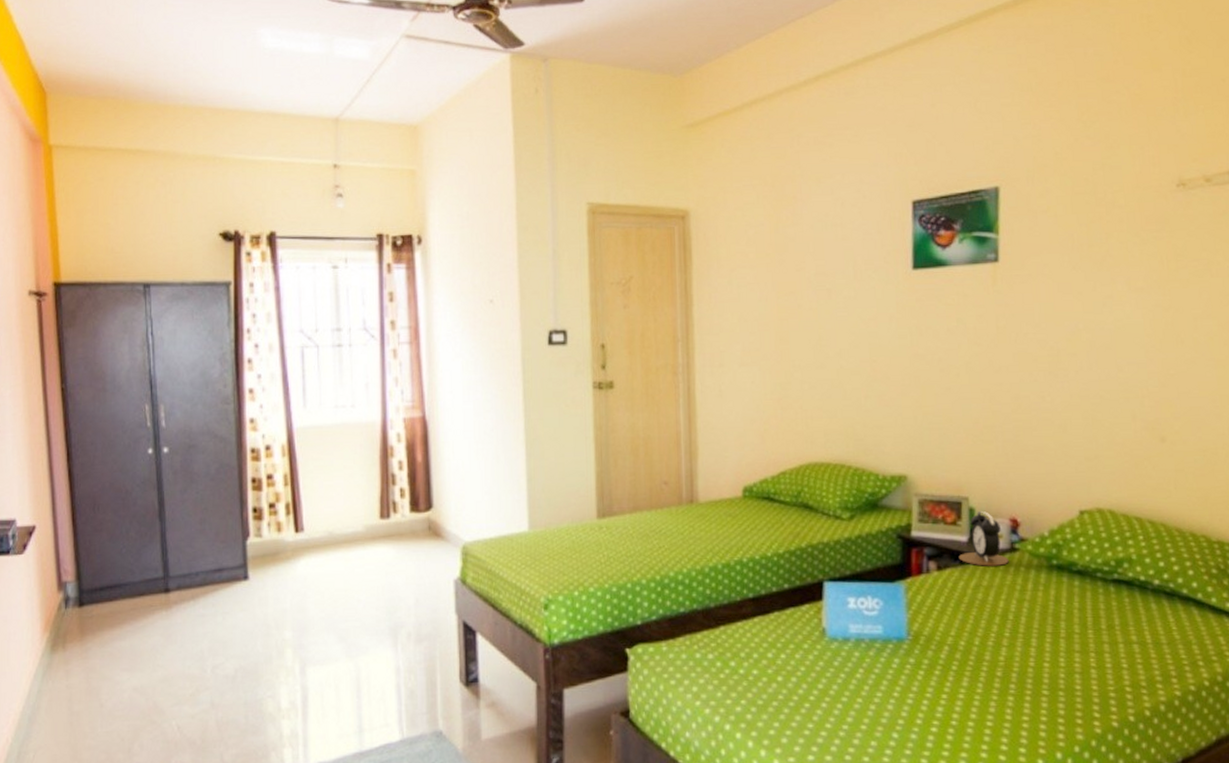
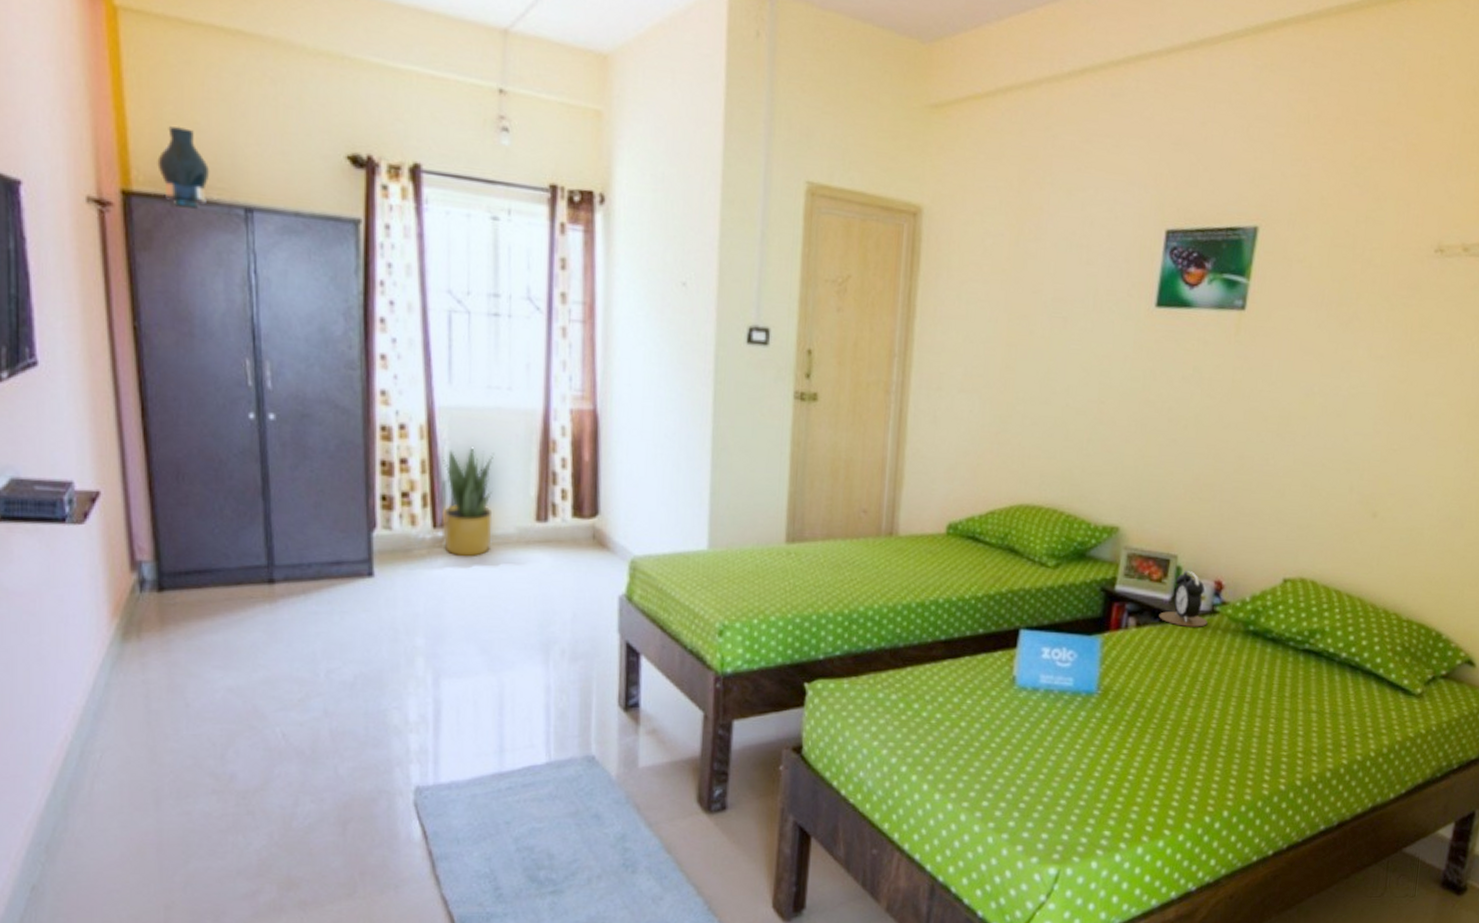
vase: none [79,228,118,290] -> present [157,126,210,209]
planter: none [301,460,344,556] -> present [442,448,495,557]

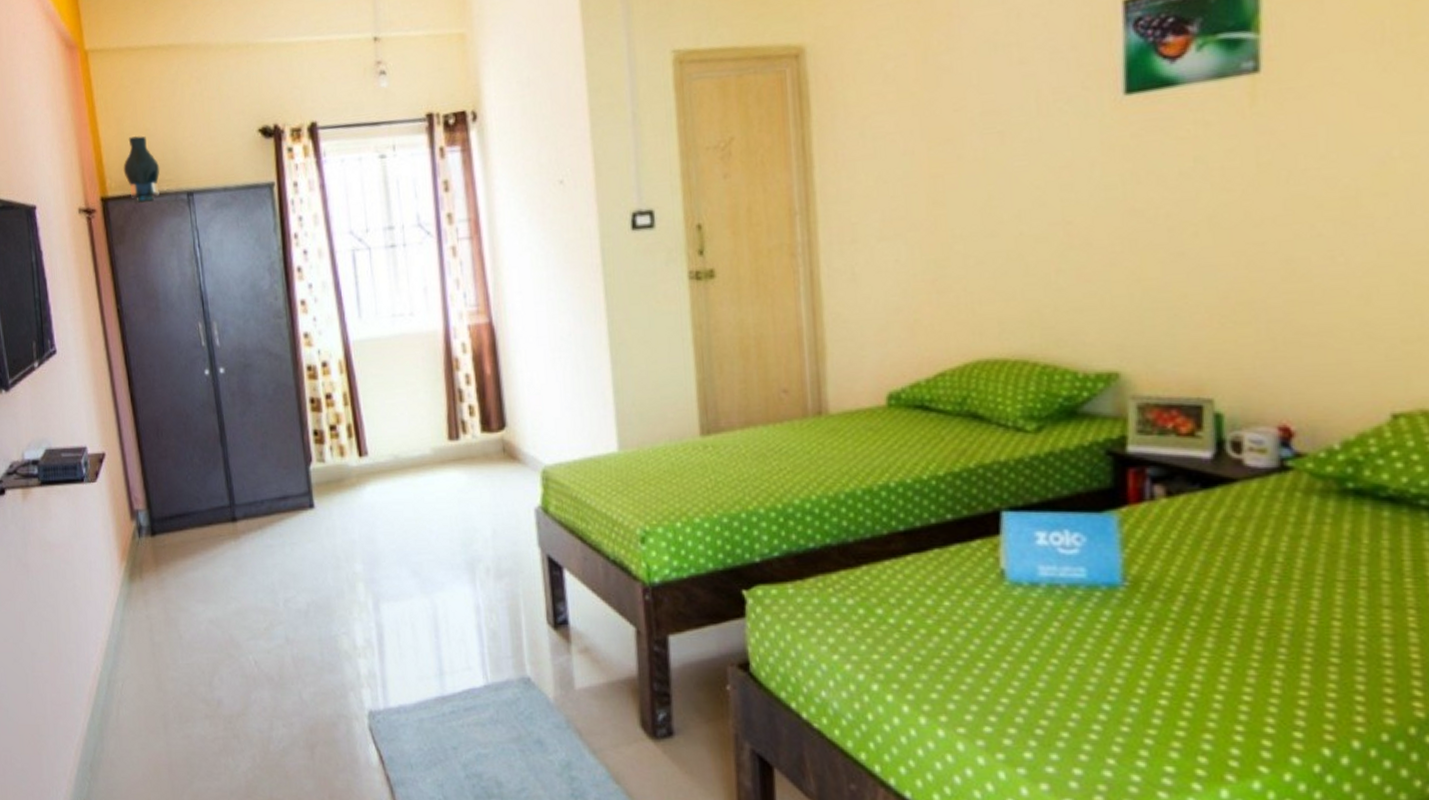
planter: present [442,448,495,557] -> none [360,376,412,482]
alarm clock: present [1158,571,1208,627] -> none [1198,418,1277,491]

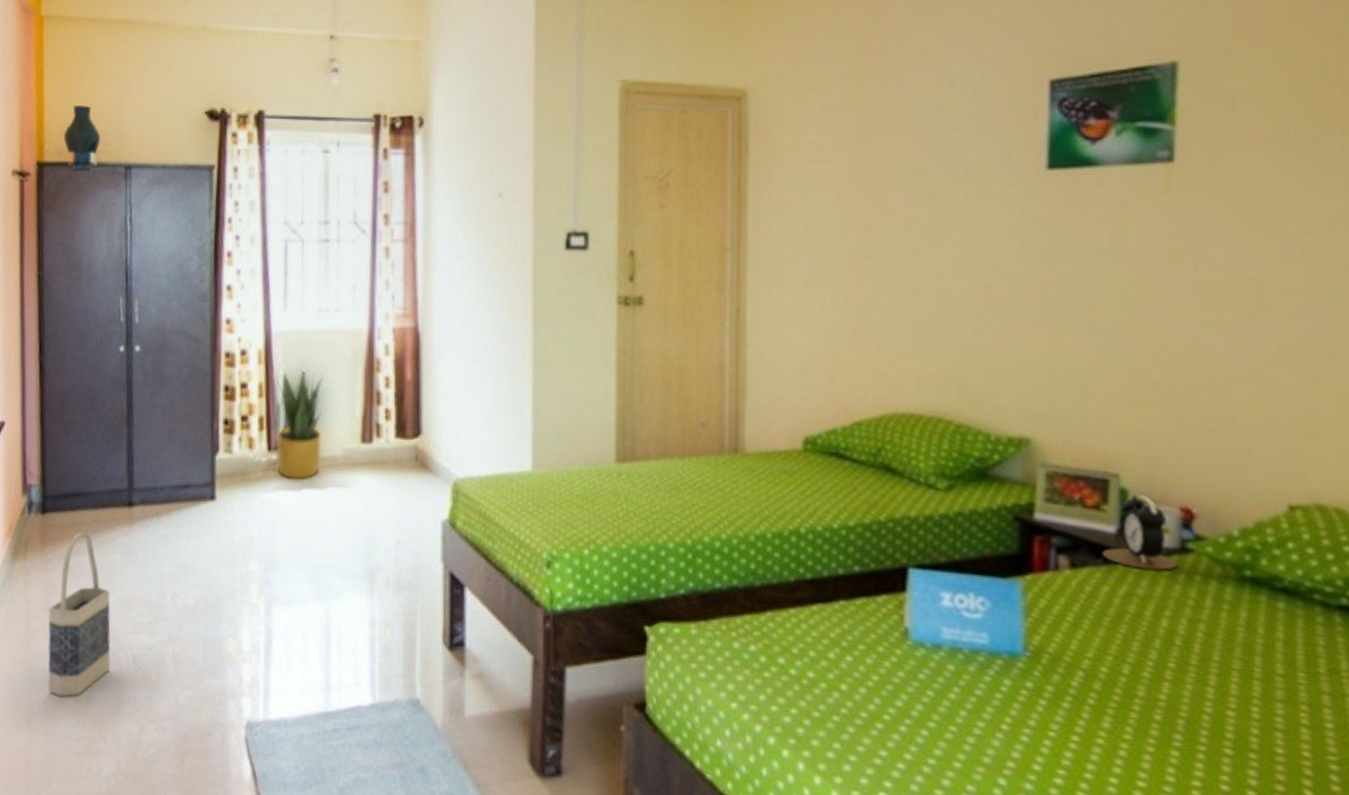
bag: none [170,550,235,703] -> present [47,533,111,697]
planter: none [360,376,412,482] -> present [276,371,324,480]
alarm clock: none [1198,418,1277,491] -> present [1102,494,1177,571]

